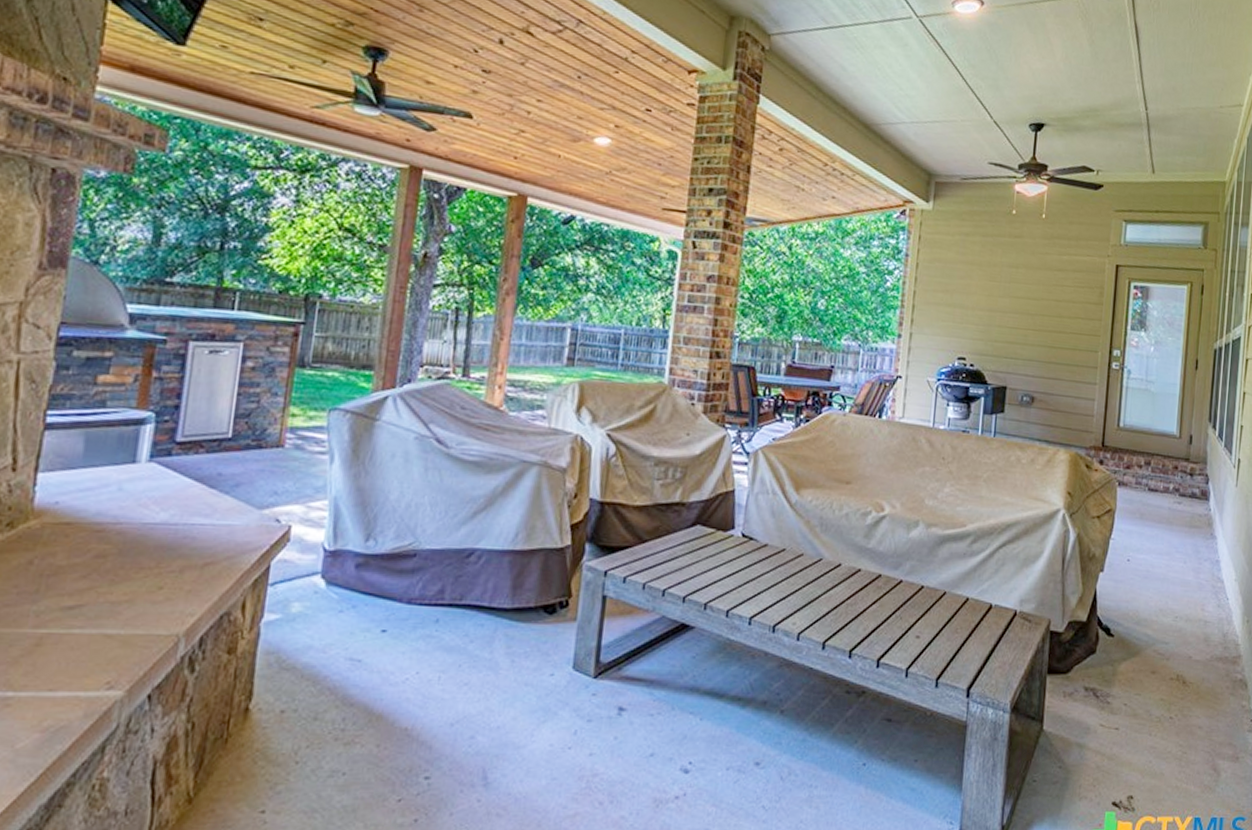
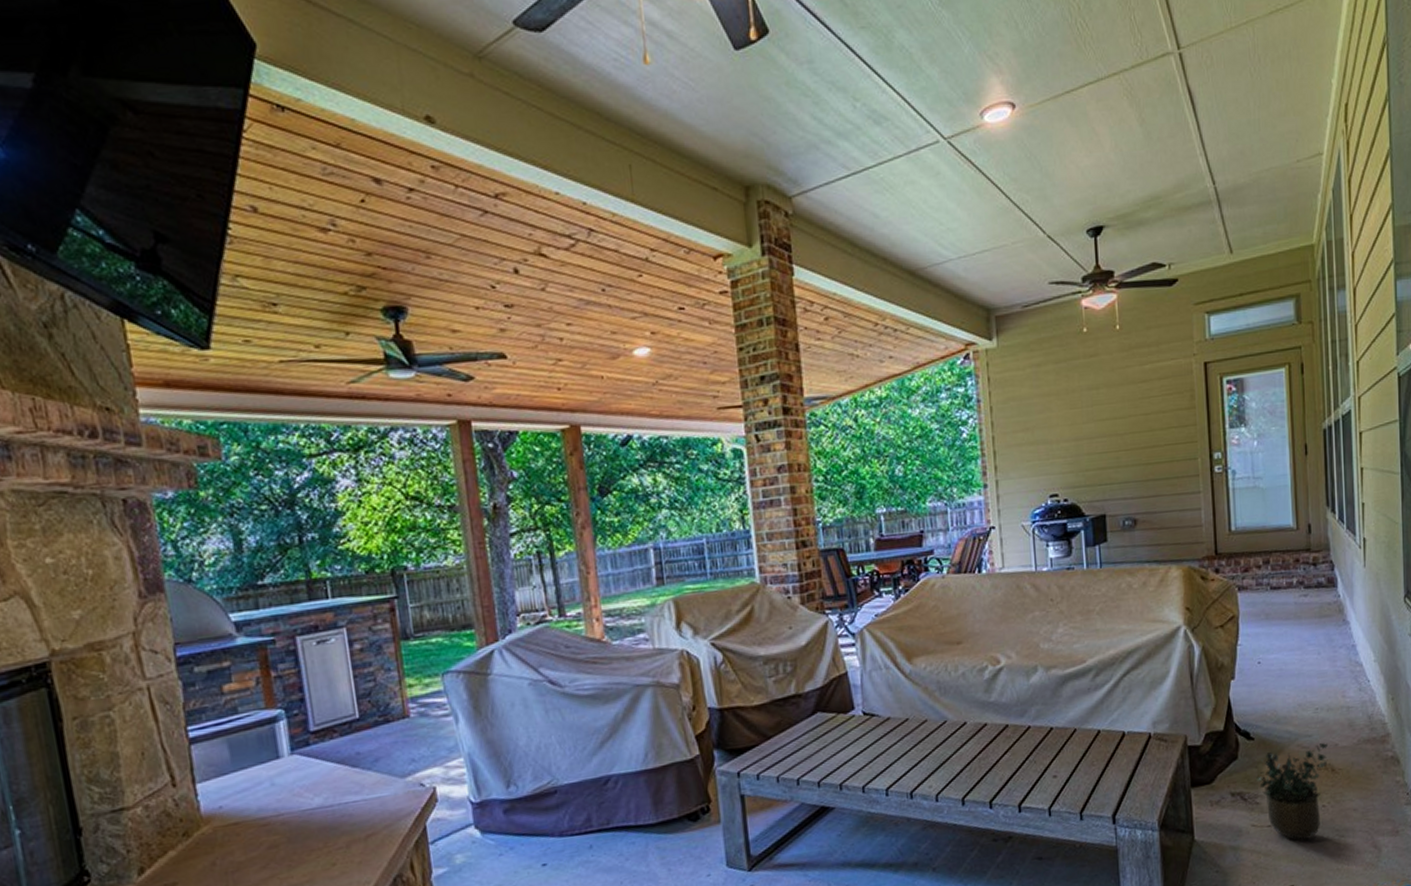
potted plant: none [1111,653,1182,751] -> present [1256,743,1328,841]

